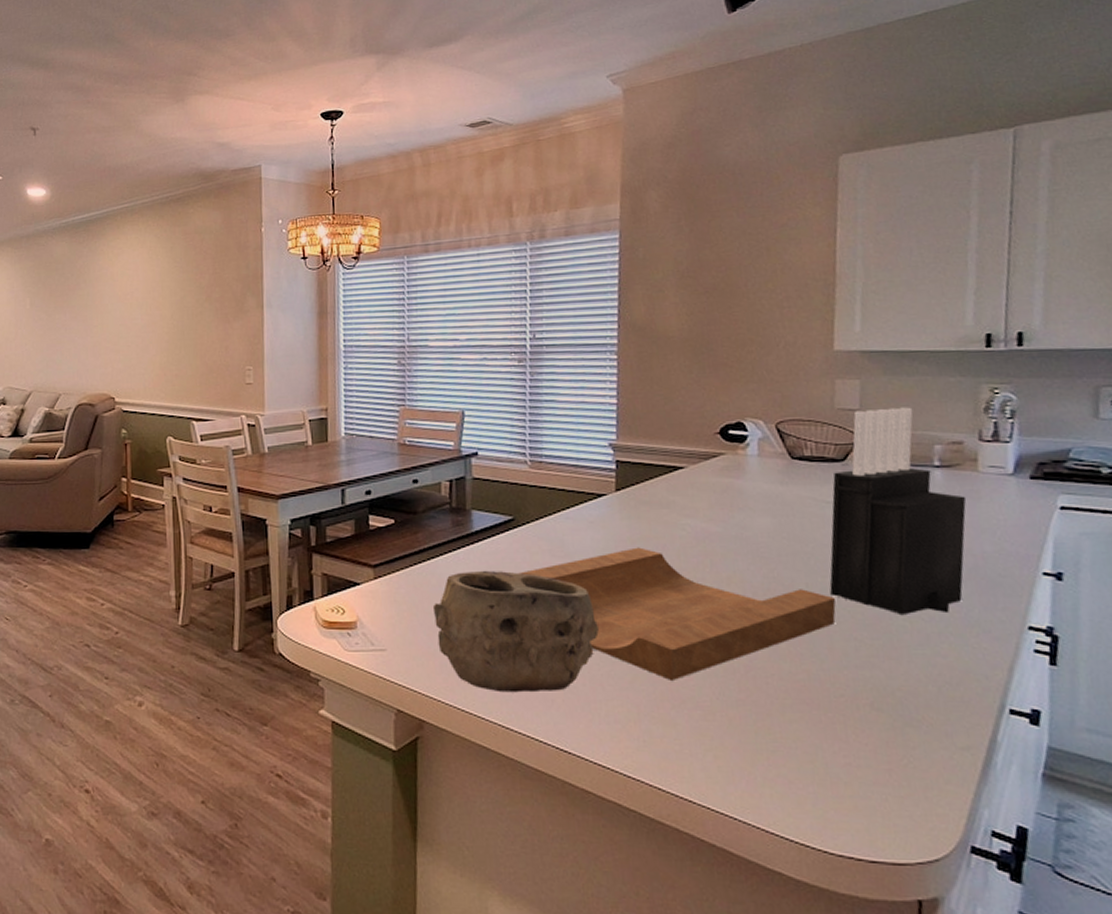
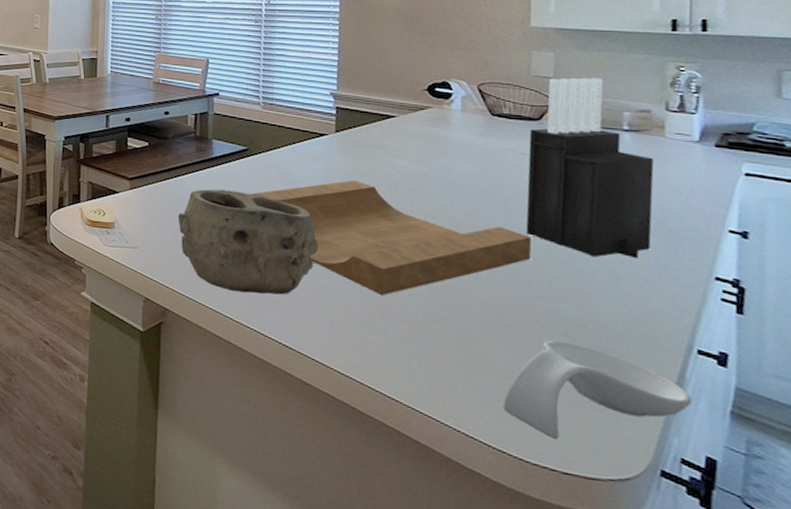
spoon rest: none [805,714,1004,826] -> present [502,340,692,441]

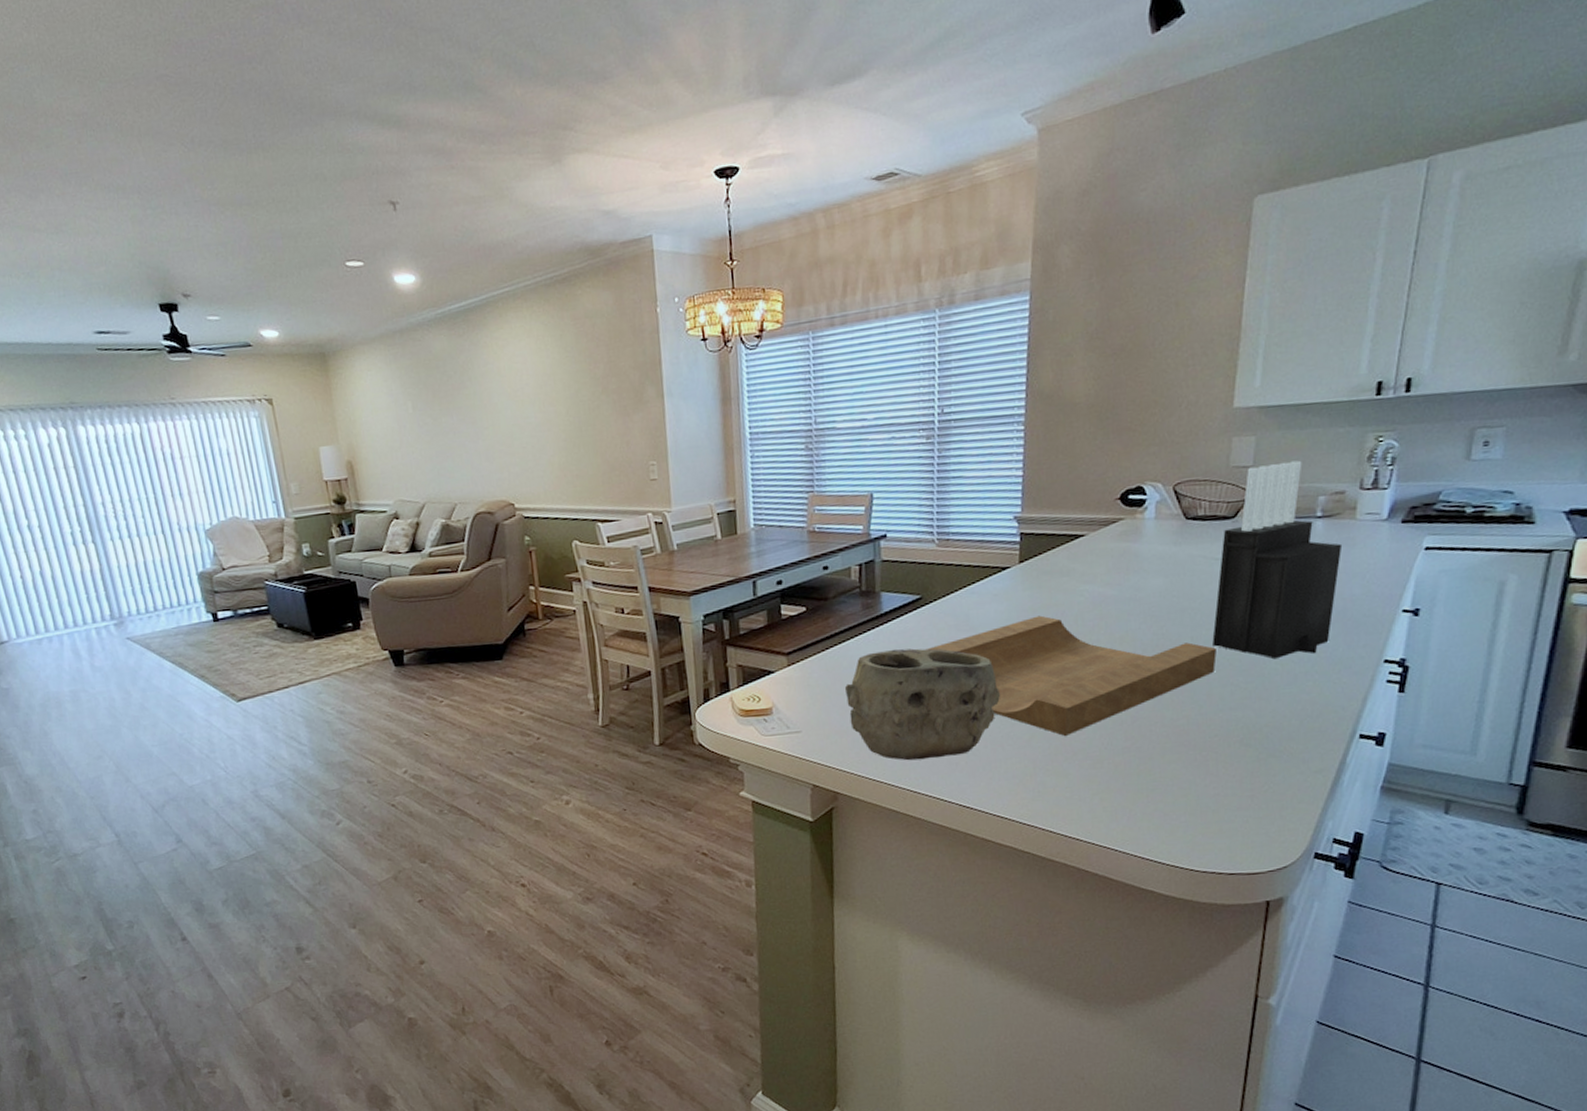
spoon rest: present [502,340,692,441] -> none [1178,749,1349,846]

